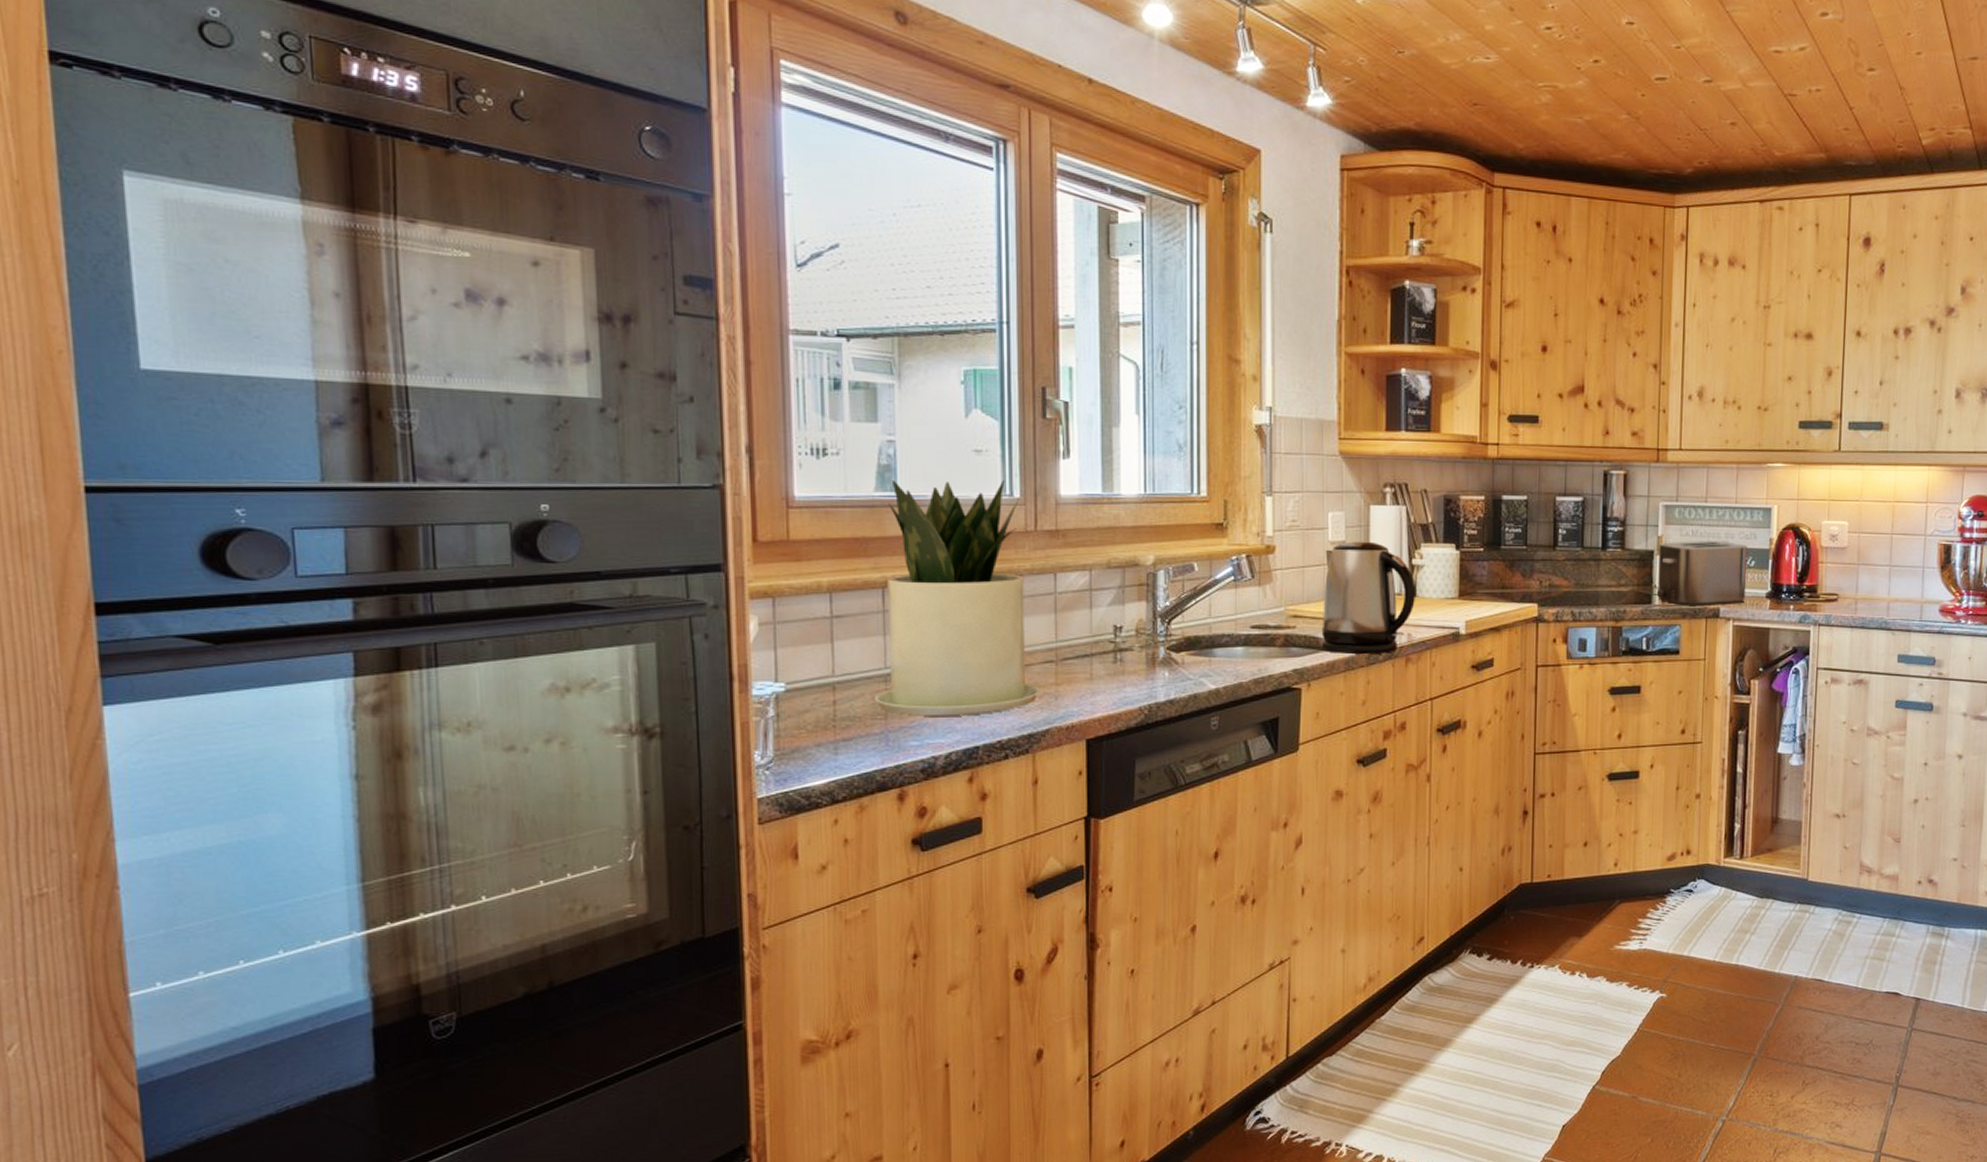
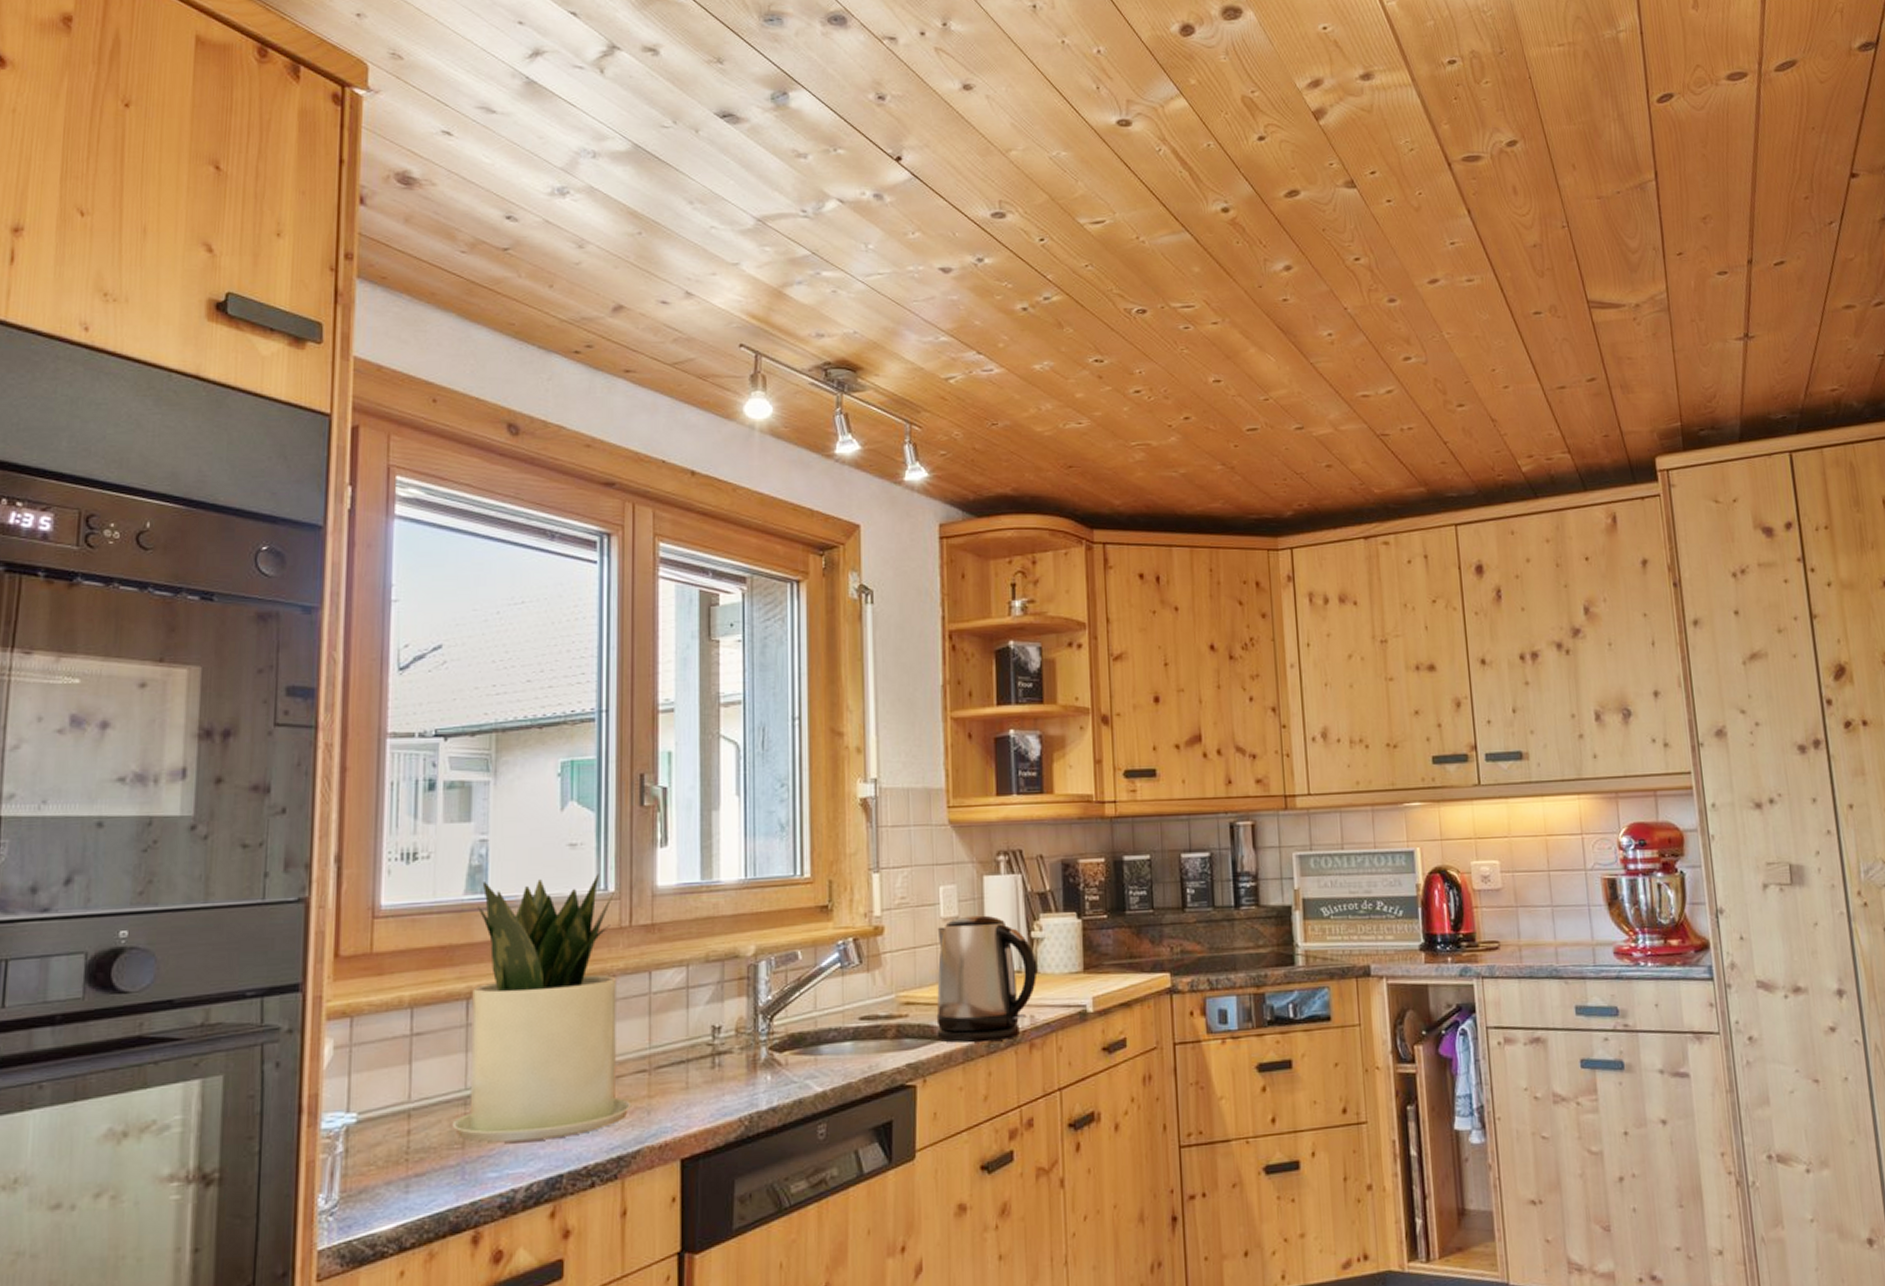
toaster: present [1656,541,1748,607] -> none [1297,890,1398,966]

